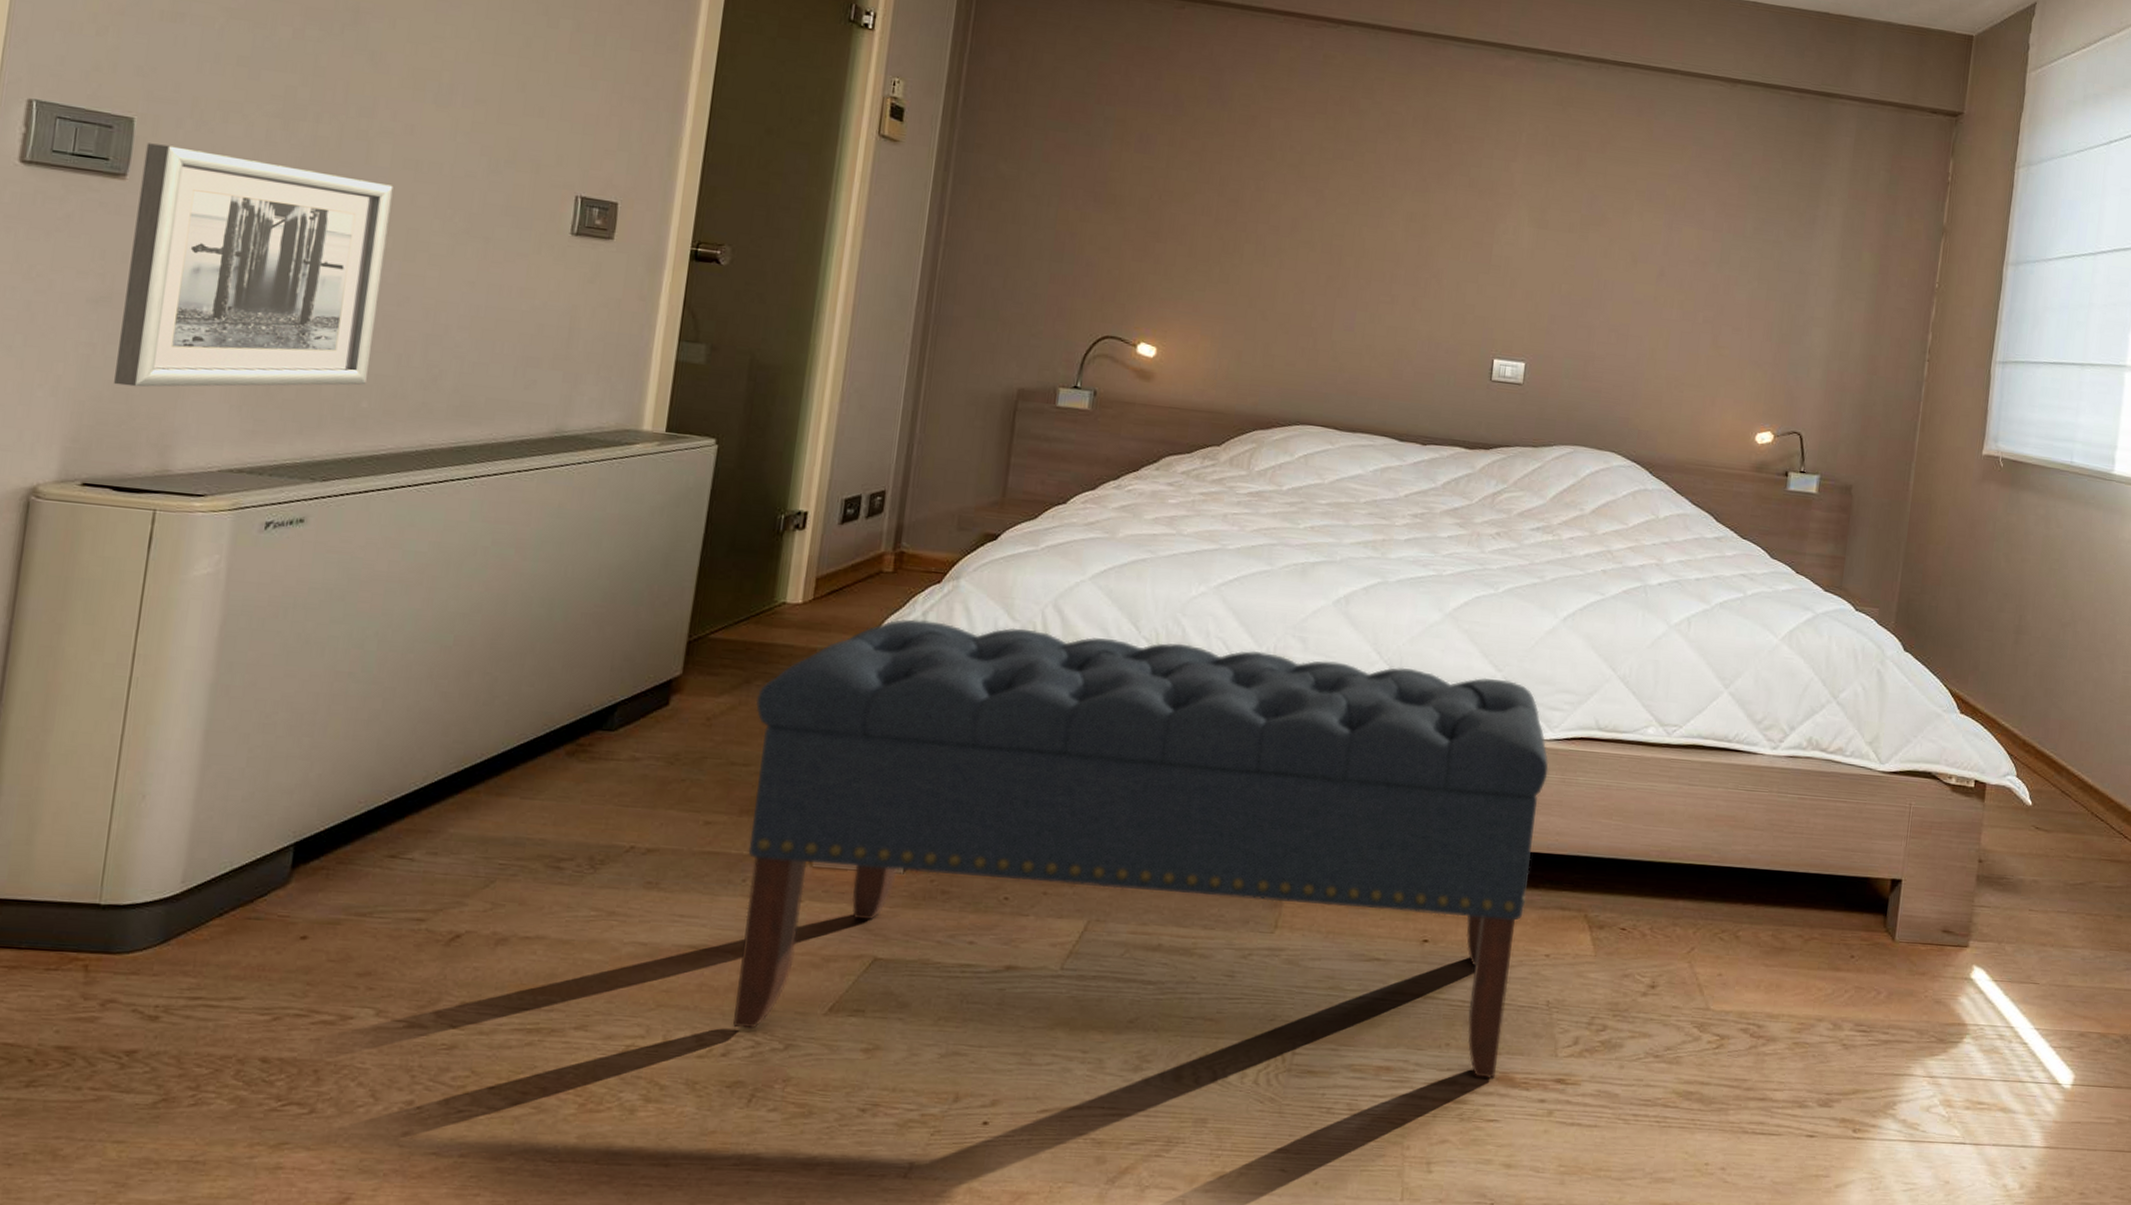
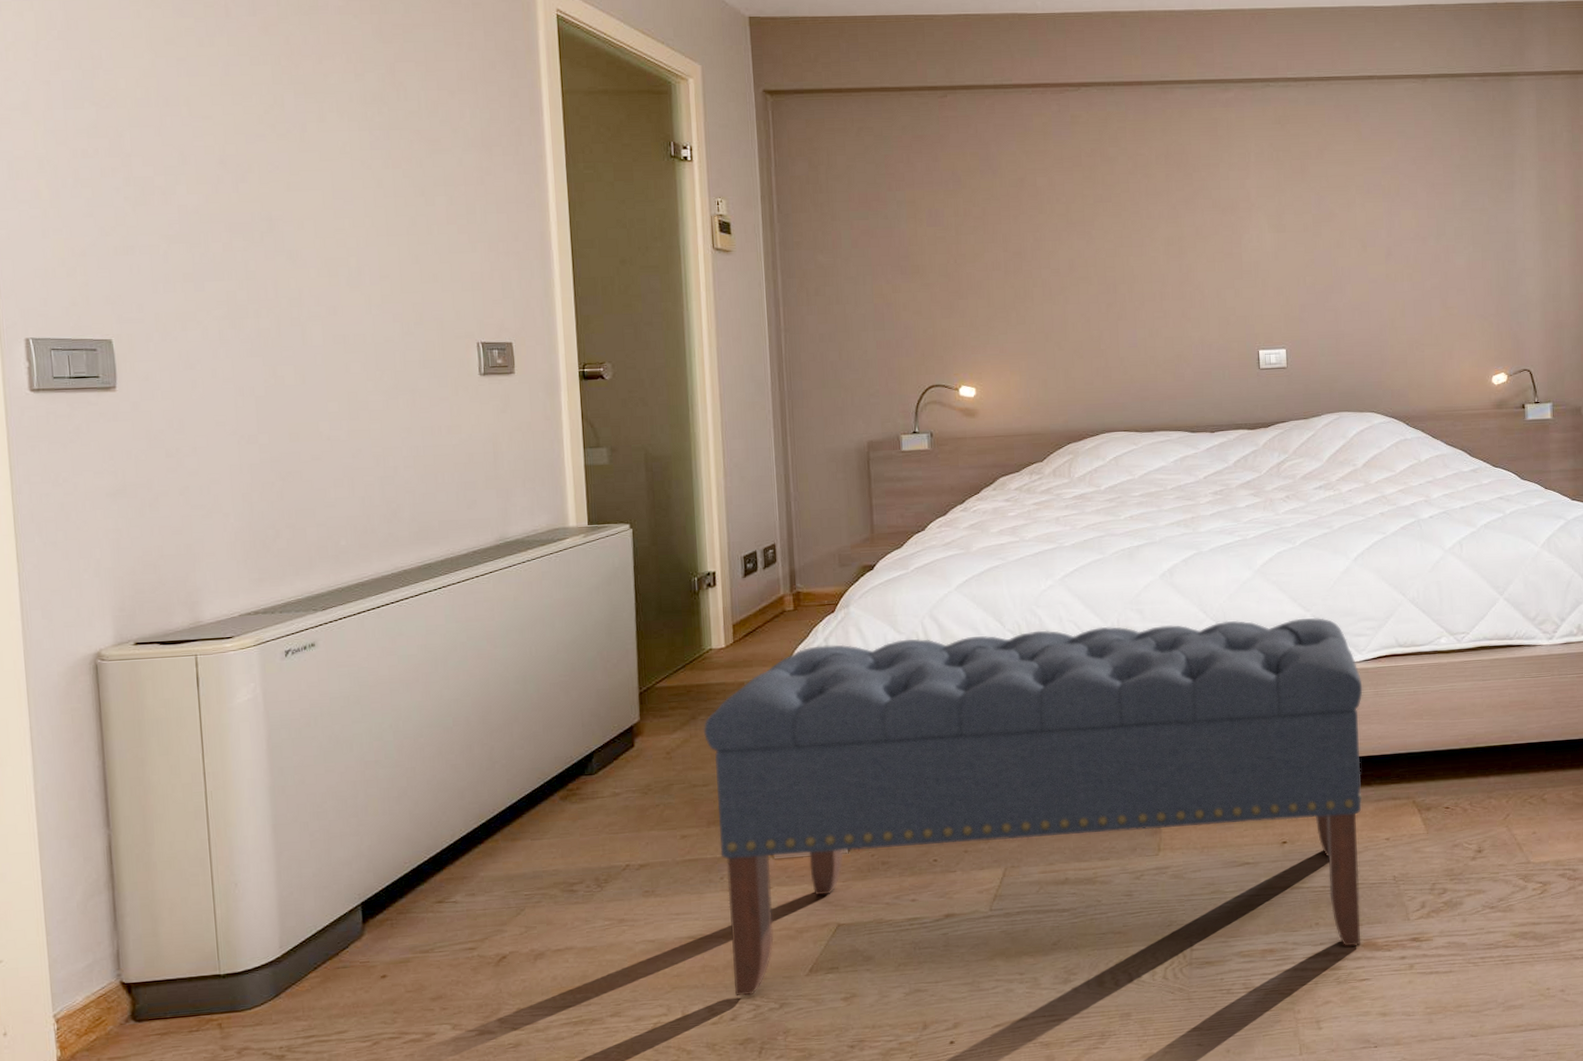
wall art: present [114,143,393,387] -> none [126,357,341,559]

